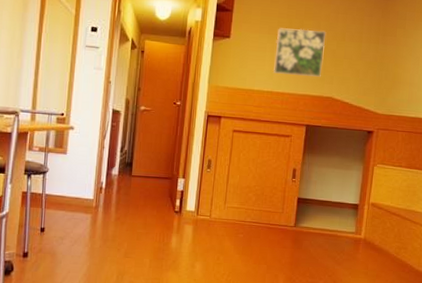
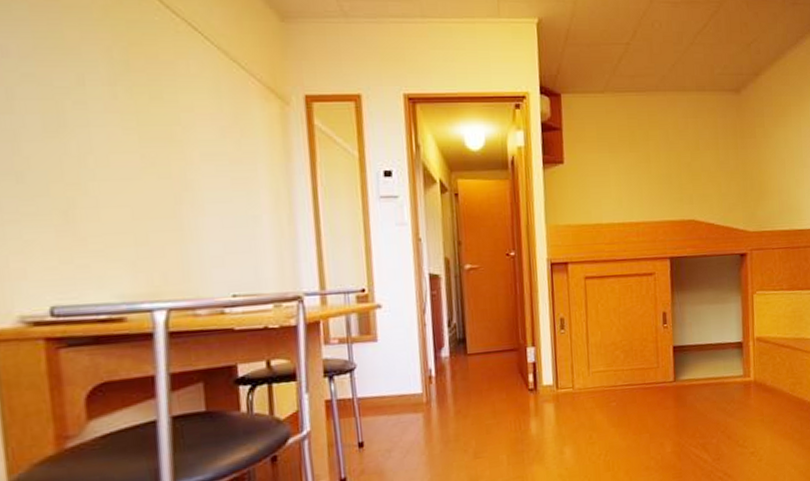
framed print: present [273,28,326,77] -> none [619,141,678,200]

